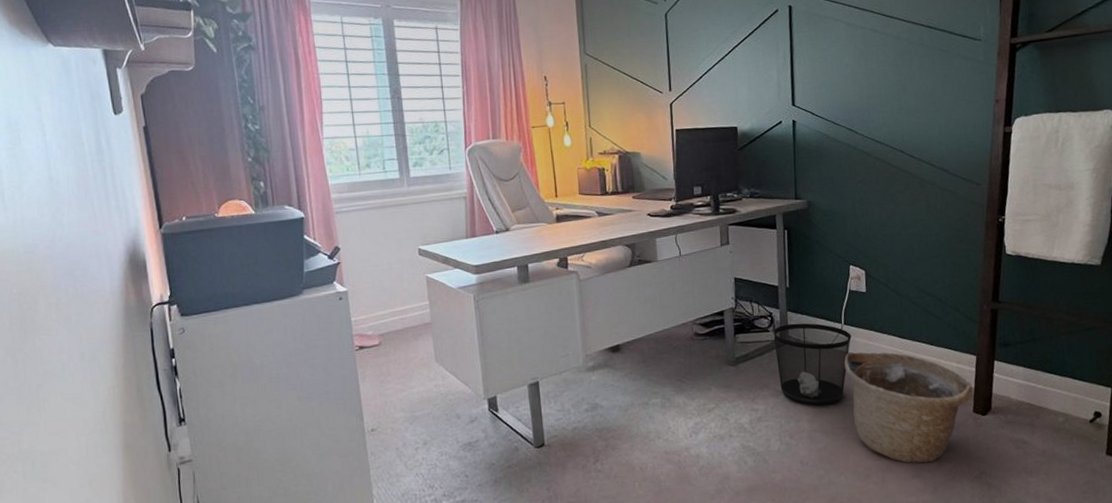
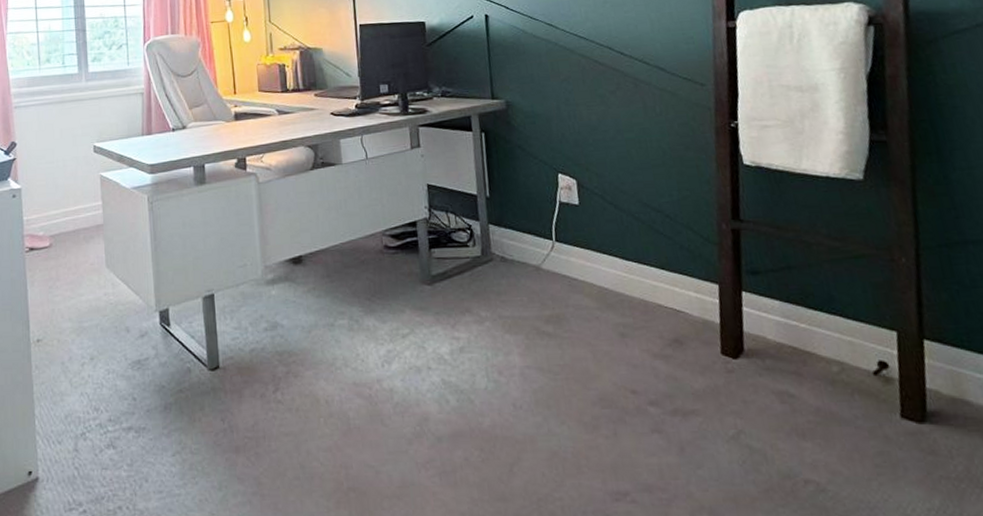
waste bin: present [773,323,852,406] -> none [473,238,566,337]
basket: present [844,352,973,464] -> none [558,274,719,415]

